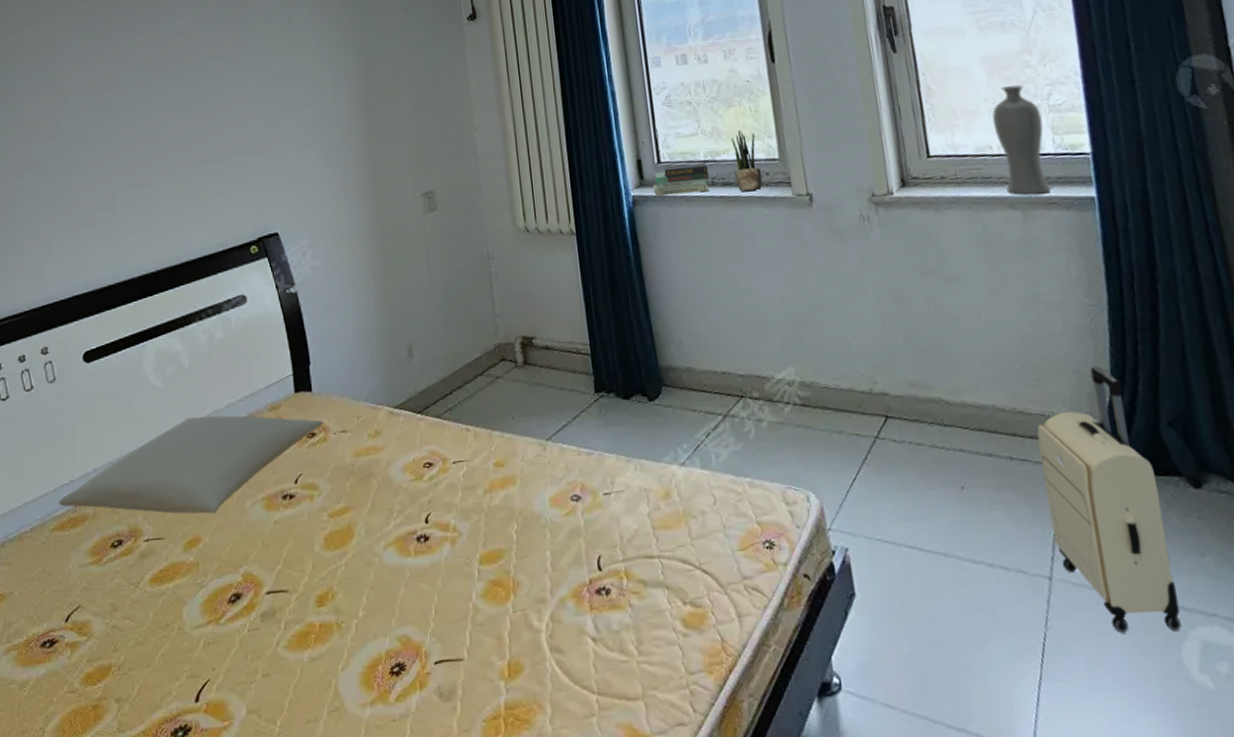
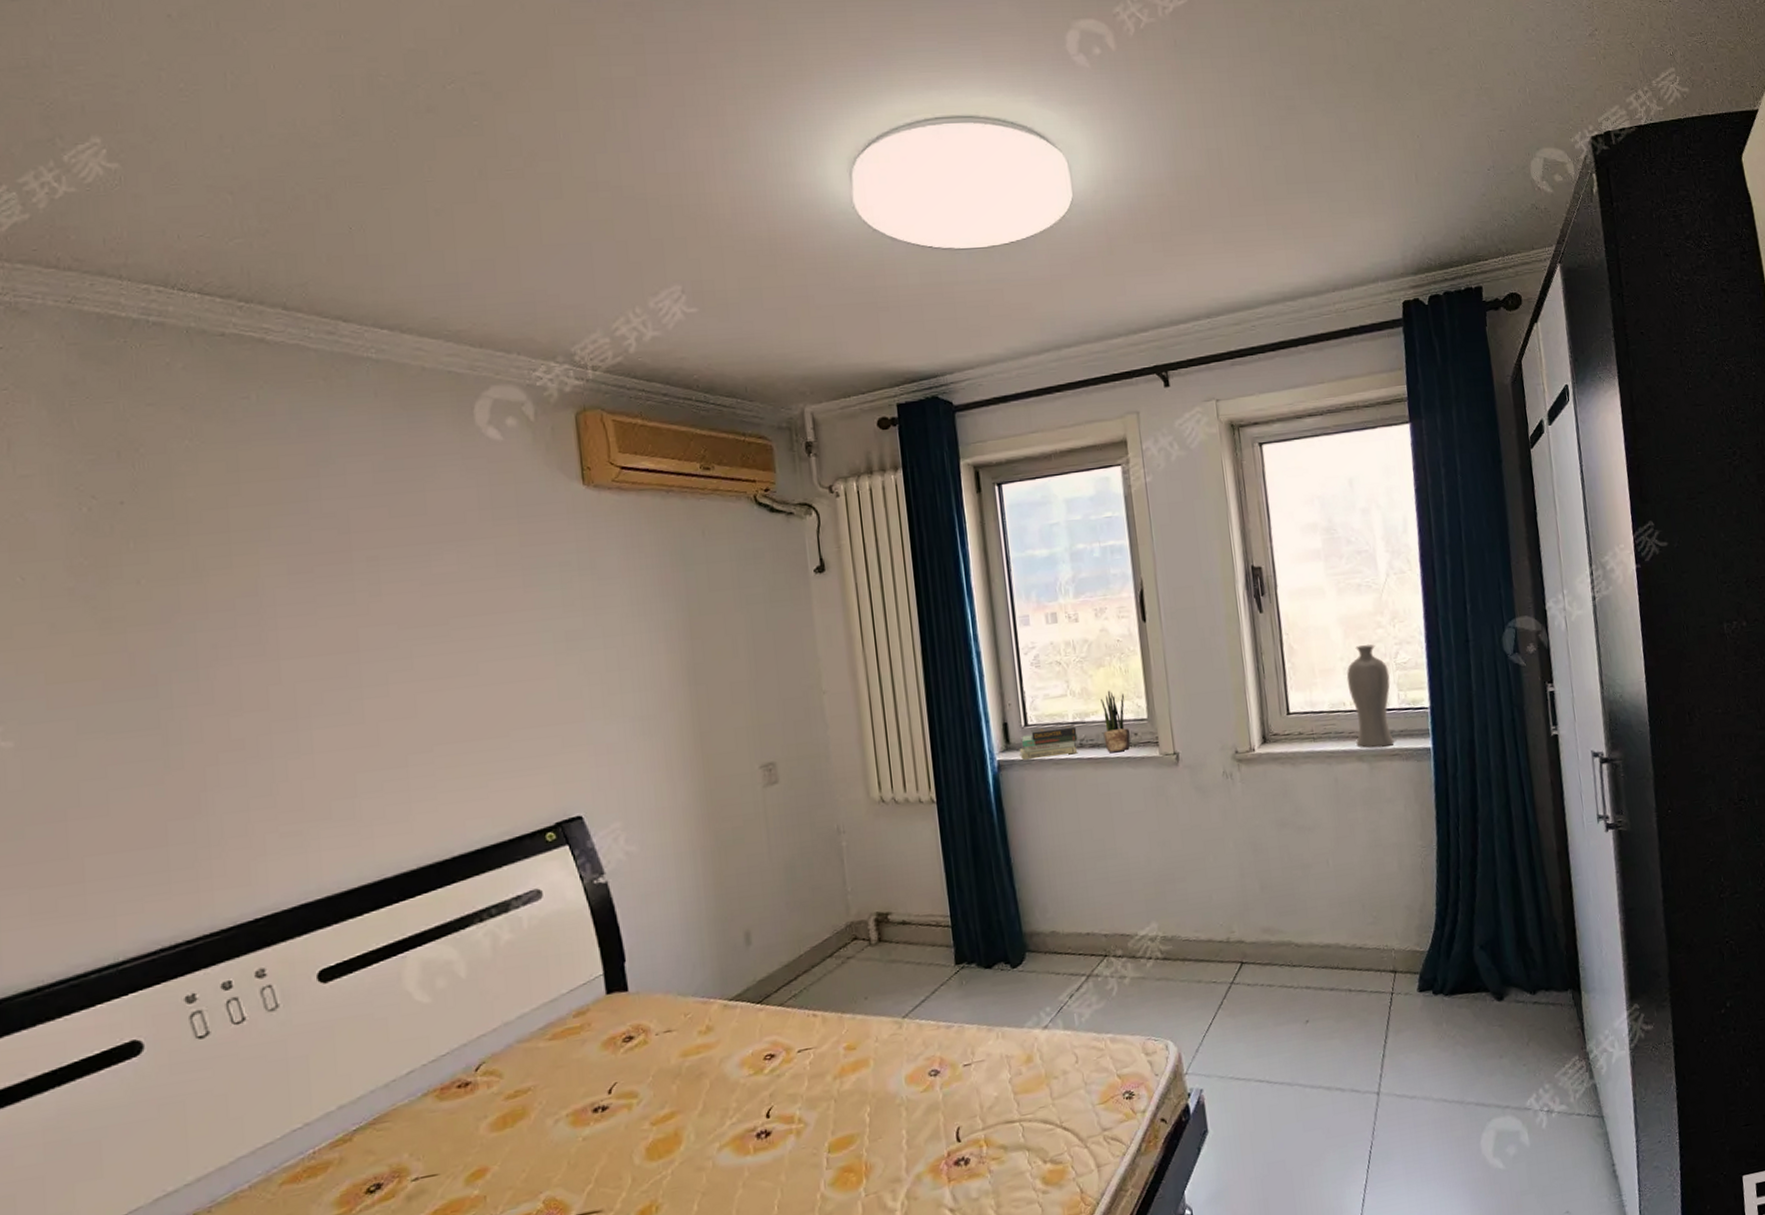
pillow: present [59,415,324,514] -> none [289,1021,644,1156]
suitcase: present [1037,366,1182,633] -> none [1373,901,1482,1133]

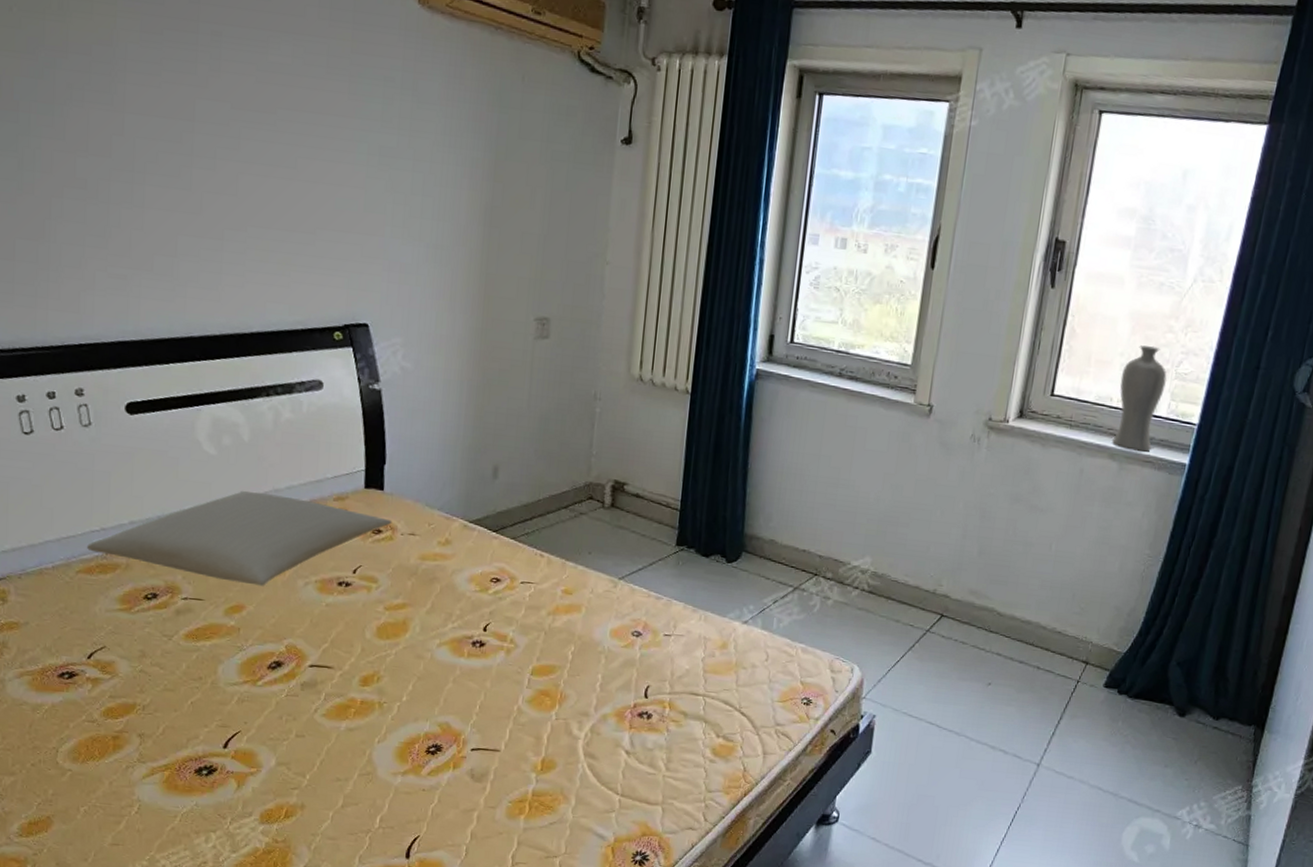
pillow: none [289,1021,644,1156] -> present [87,491,392,586]
books: present [1019,724,1078,761] -> none [779,347,840,381]
potted plant: present [1101,690,1131,753] -> none [863,328,895,392]

